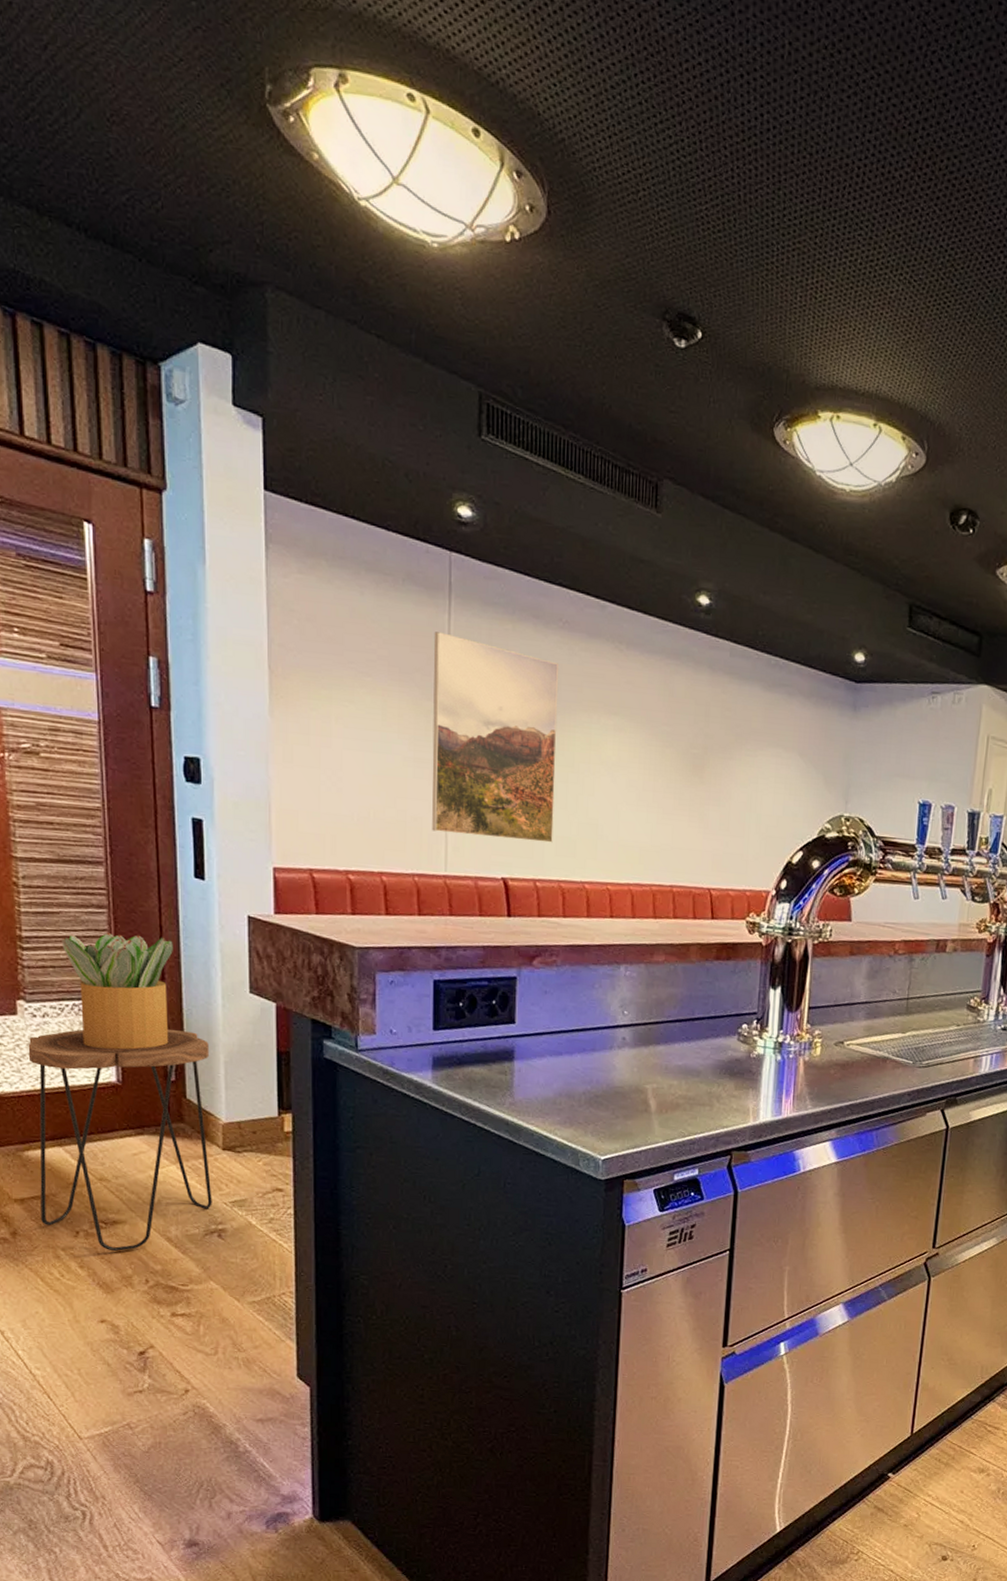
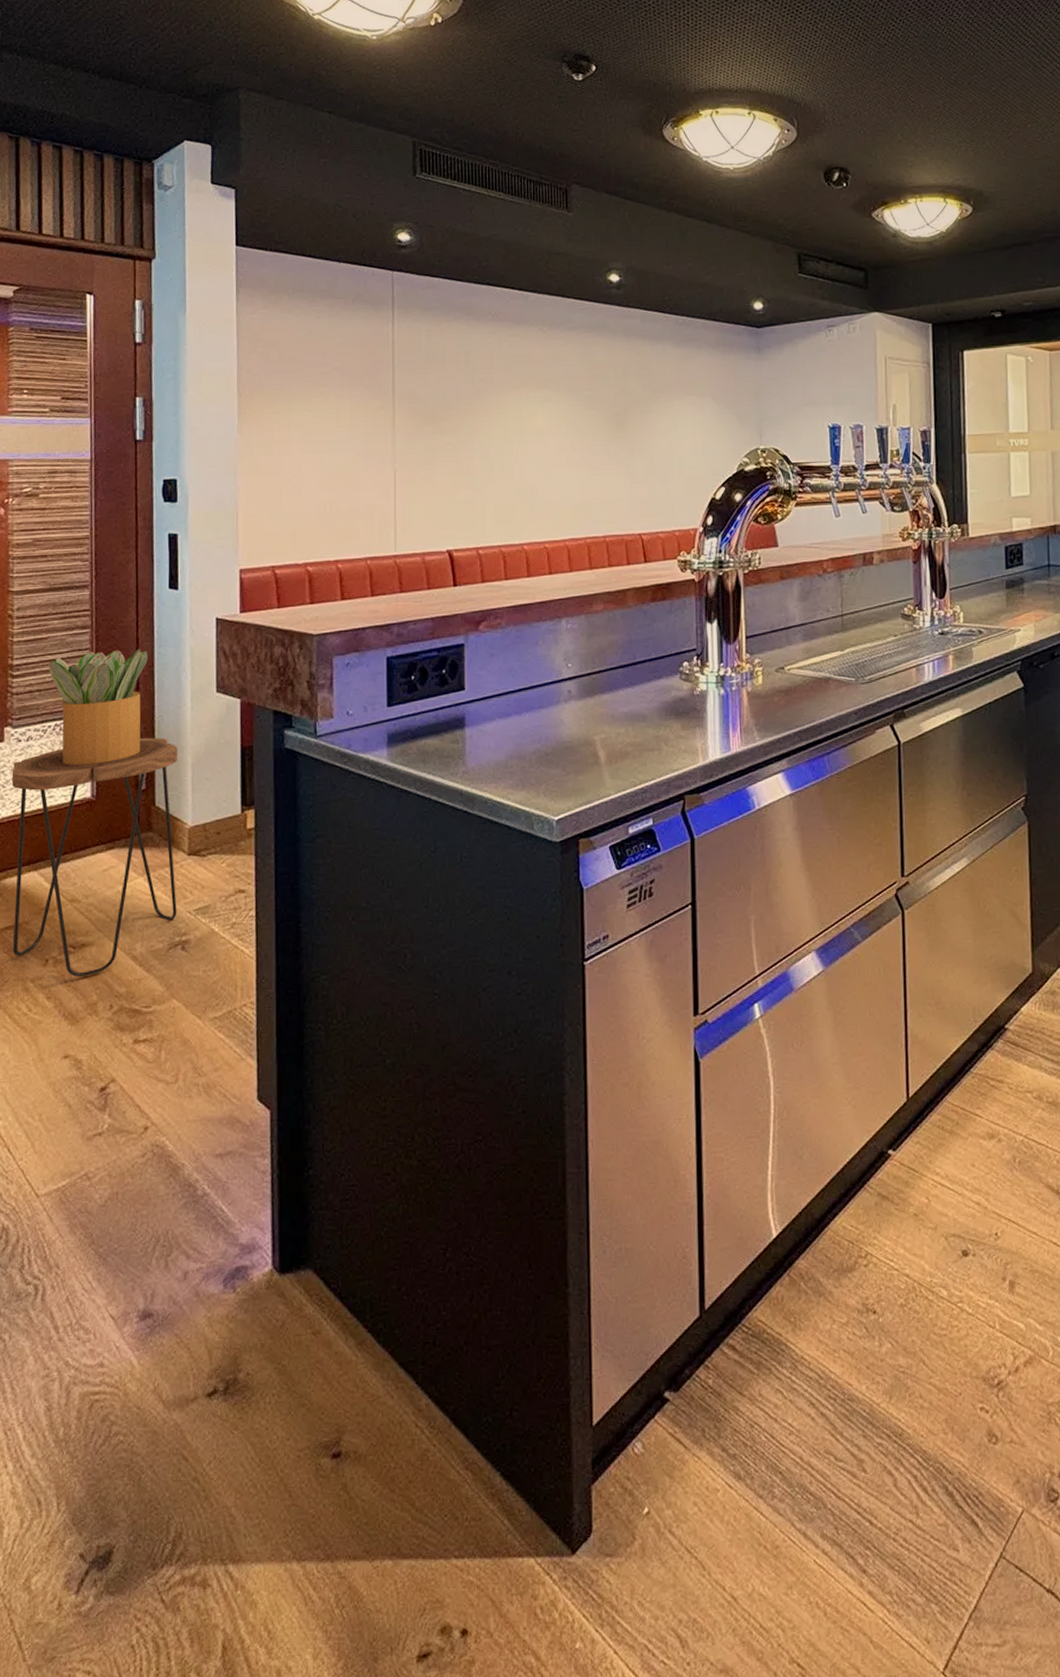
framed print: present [432,632,559,843] -> none [380,339,492,516]

